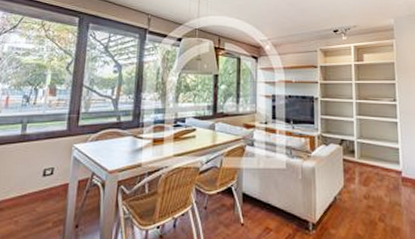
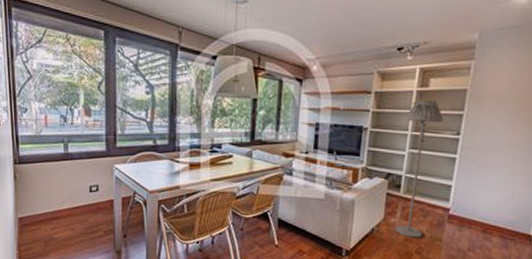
floor lamp: none [349,73,383,205] -> present [395,100,443,239]

